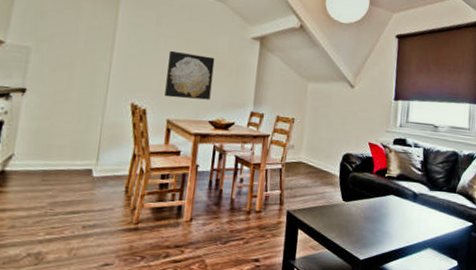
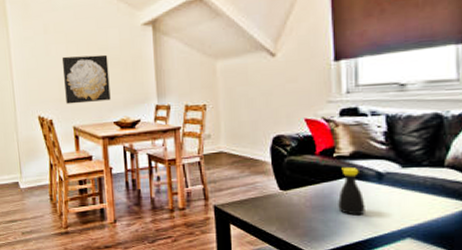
bottle: none [384,185,403,227] -> present [338,166,365,216]

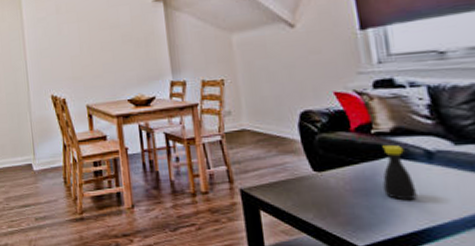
wall art: present [61,54,111,104] -> none [73,31,124,83]

